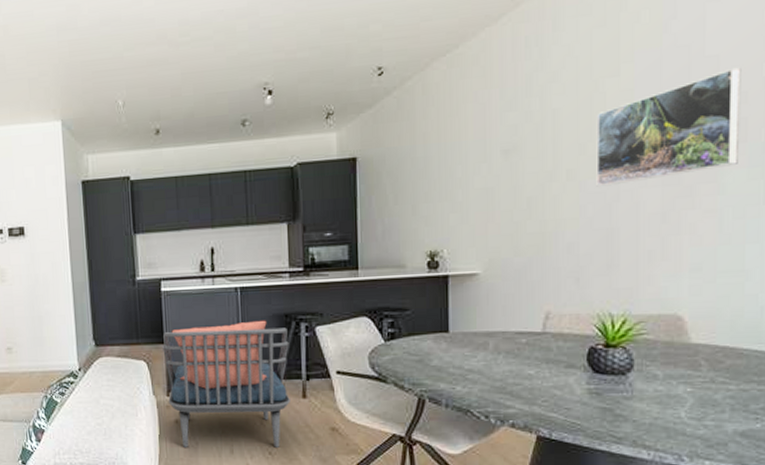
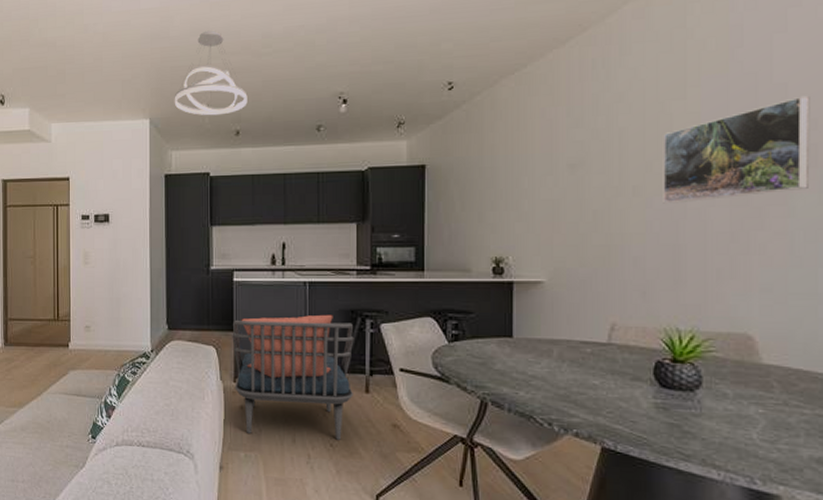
pendant light: none [86,18,167,114] -> present [174,30,248,116]

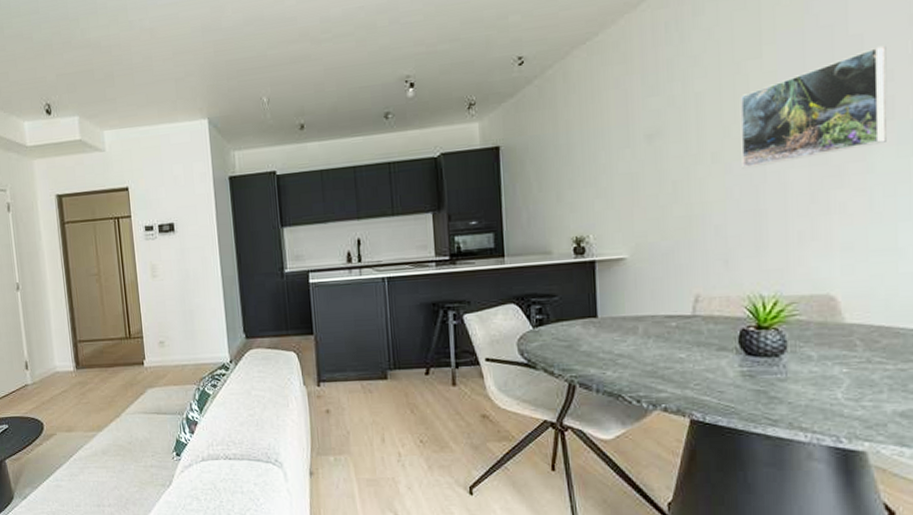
pendant light: present [174,30,248,116] -> none [232,18,310,111]
armchair: present [232,314,354,440] -> none [312,309,440,437]

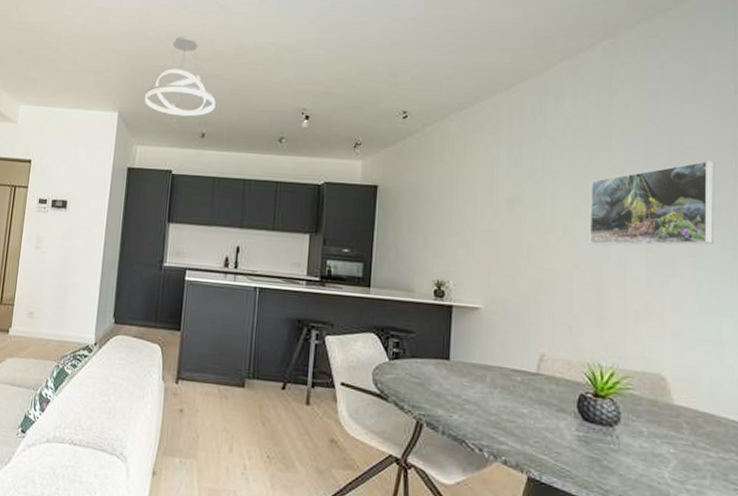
pendant light: none [232,18,310,111] -> present [144,36,216,117]

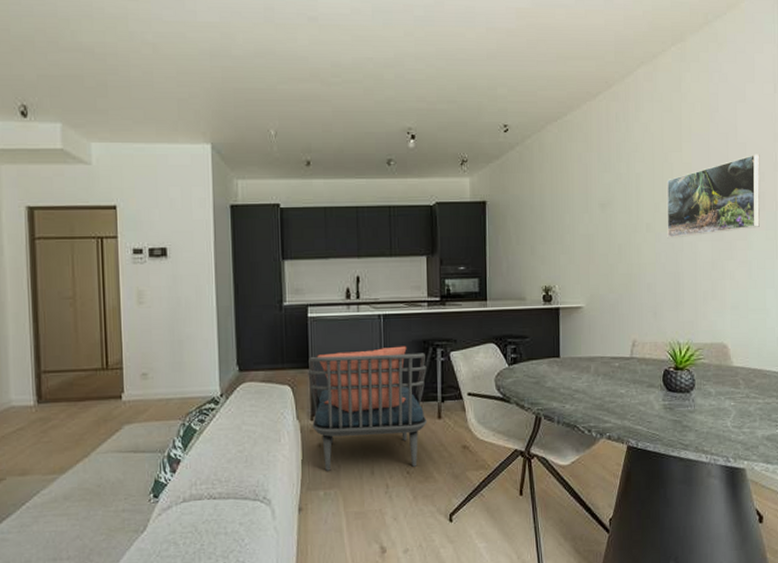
pendant light: present [144,36,216,117] -> none [238,53,318,144]
armchair: none [176,318,299,452] -> present [308,346,427,471]

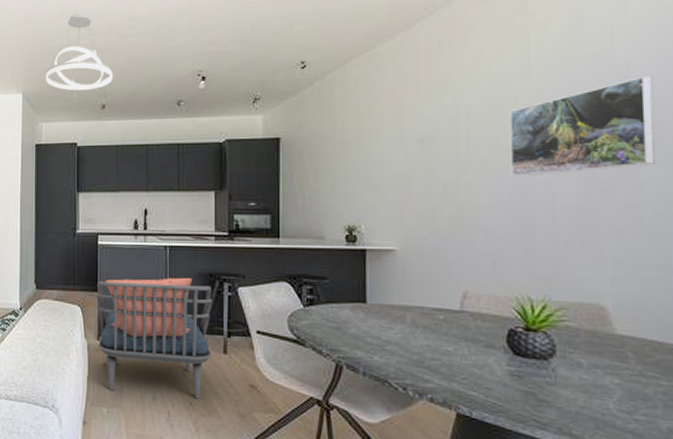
pendant light: none [238,53,318,144] -> present [45,13,113,91]

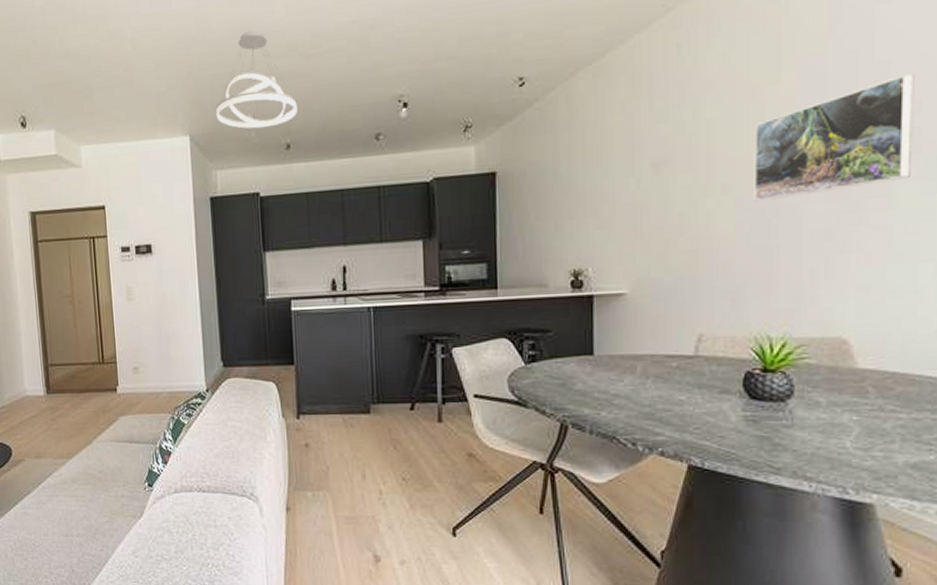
armchair: present [96,277,213,399] -> none [292,341,425,473]

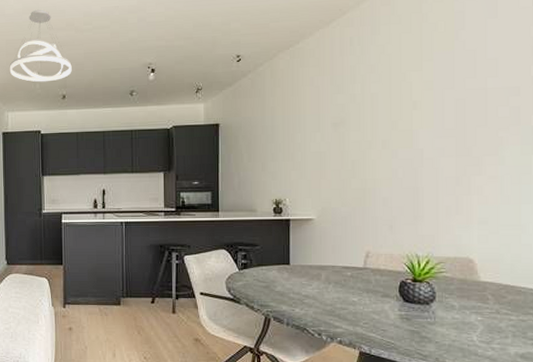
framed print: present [754,73,915,202] -> none [405,68,515,155]

